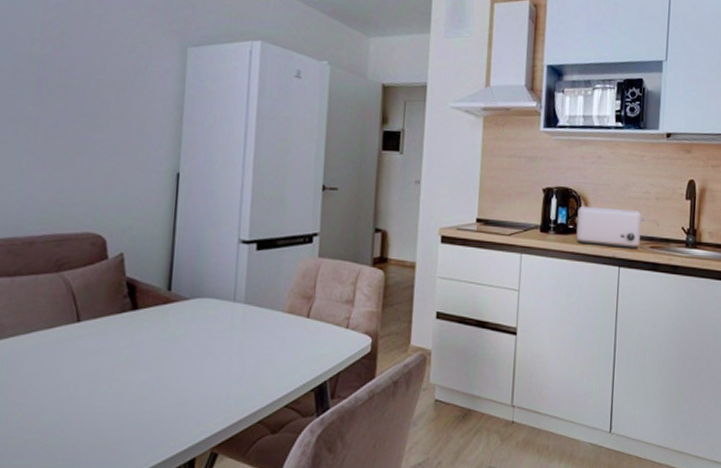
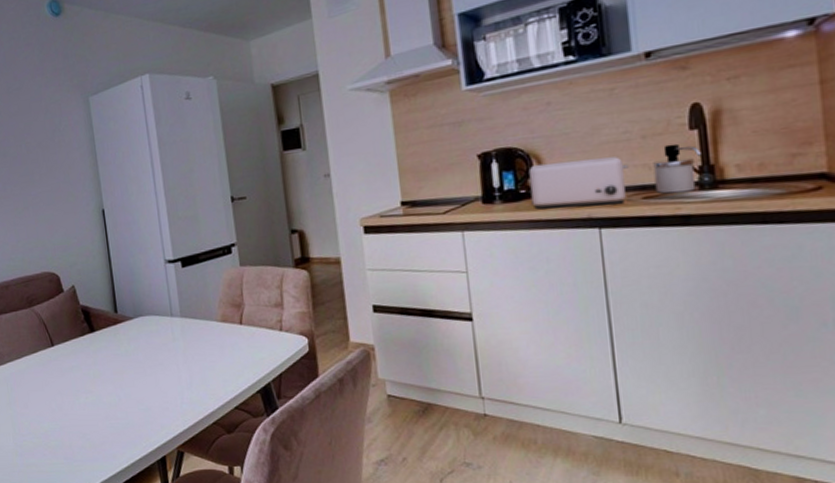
soap dispenser: none [659,208,690,248] -> present [651,143,701,194]

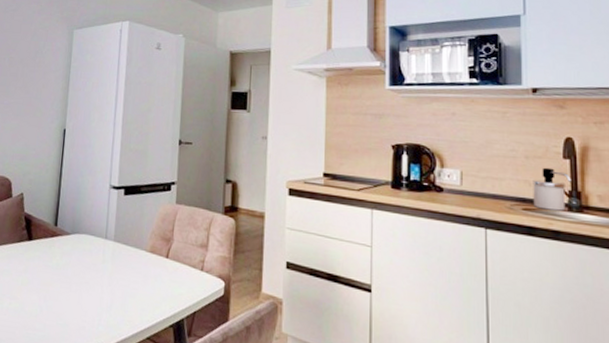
toaster: present [528,156,629,210] -> none [432,163,513,212]

